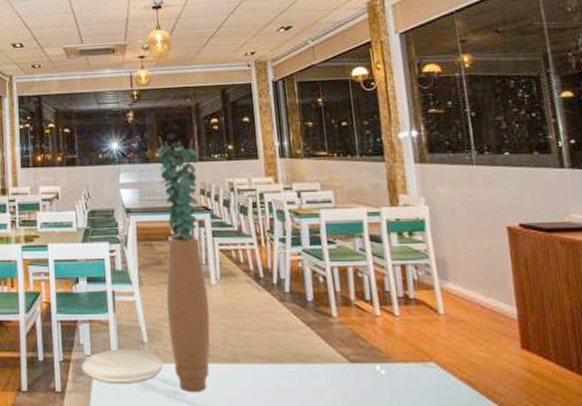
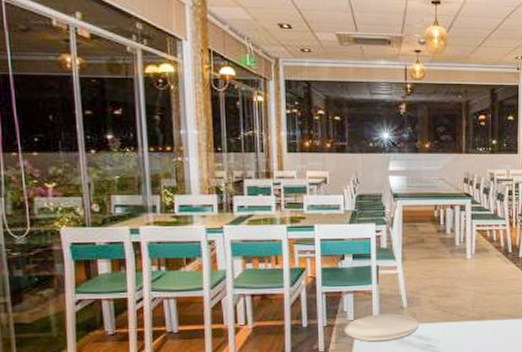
vase: present [156,136,210,391] -> none [425,129,465,344]

